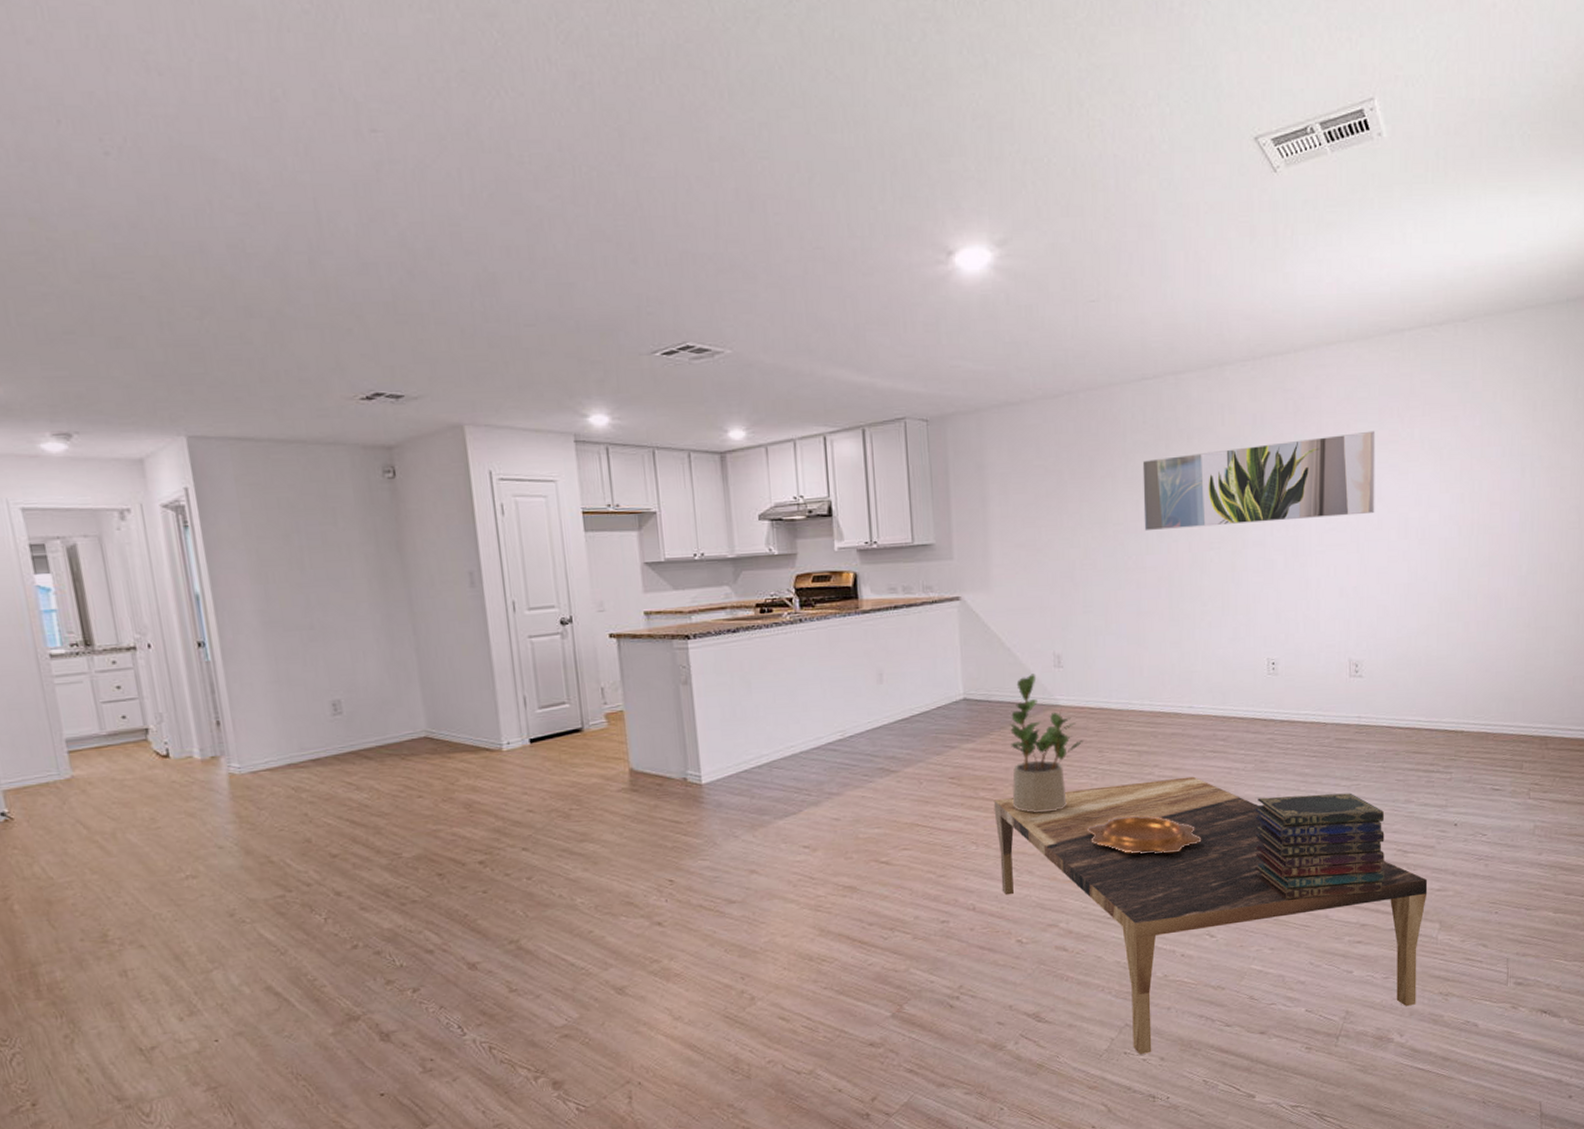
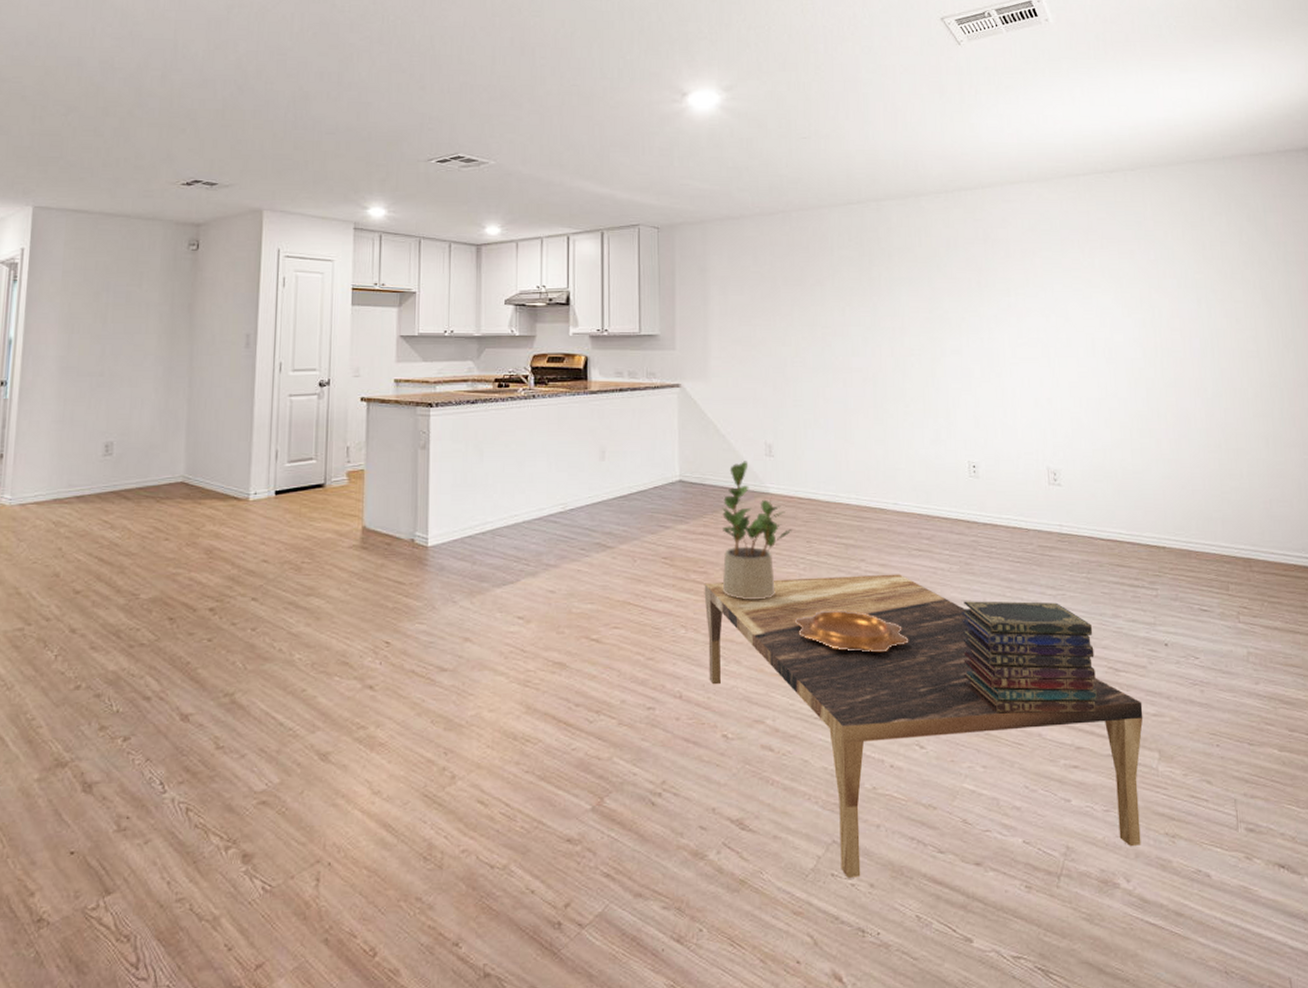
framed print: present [1142,430,1376,532] -> none [848,258,1063,336]

